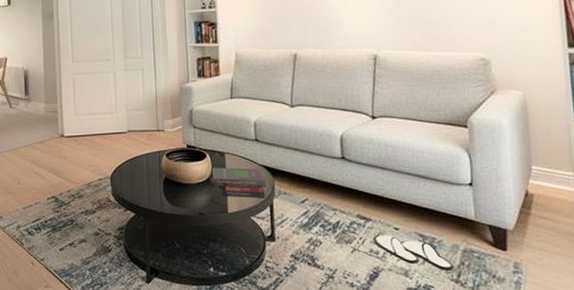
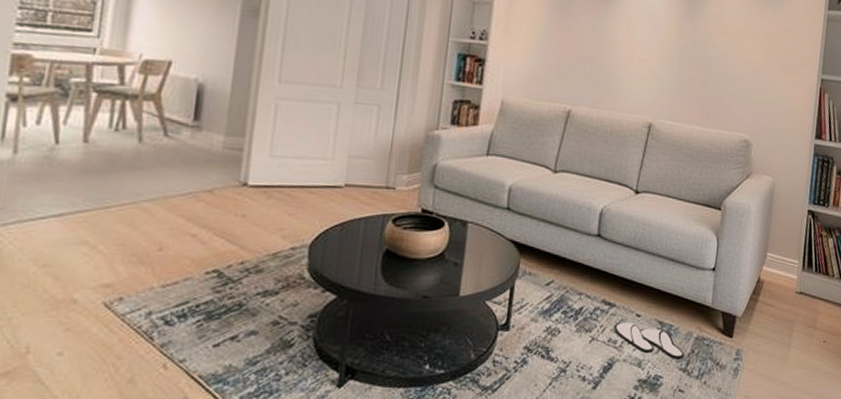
books: present [212,167,266,198] -> none [448,239,511,279]

